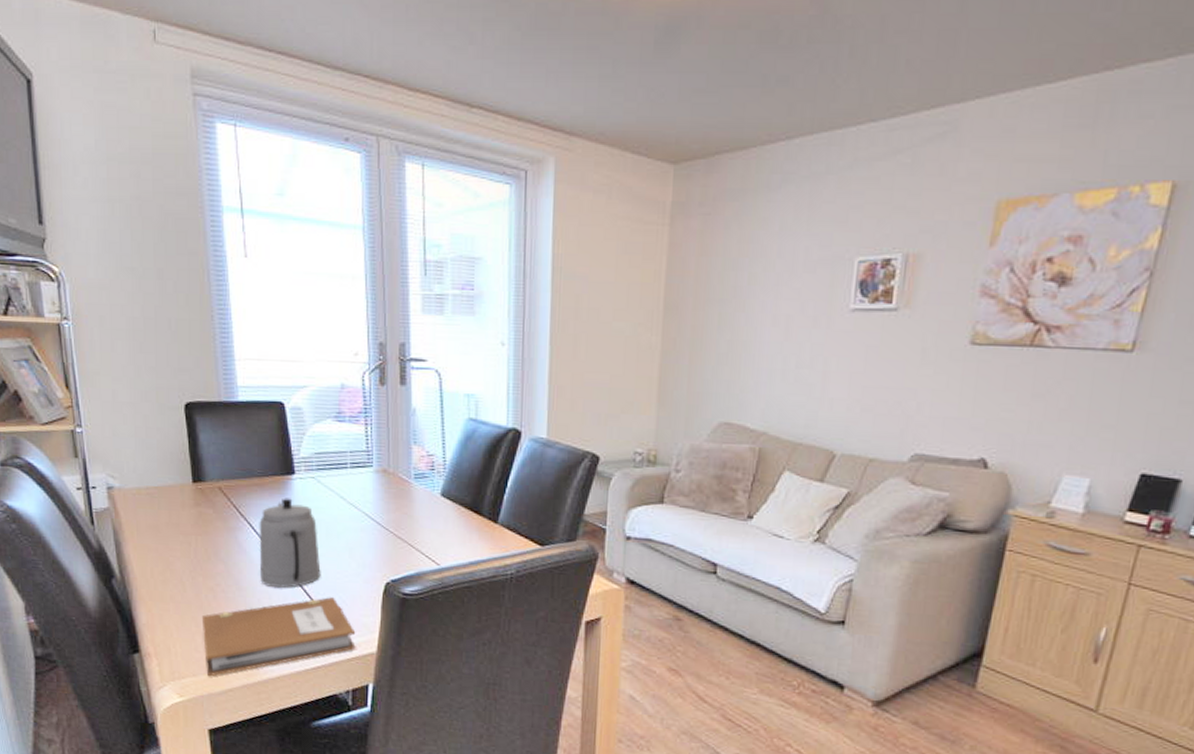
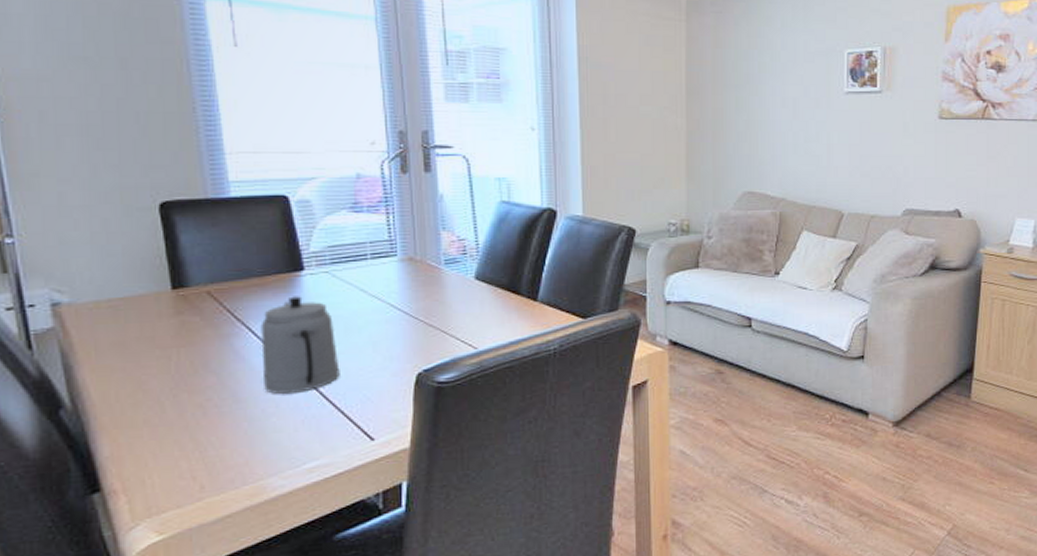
notebook: present [201,597,356,677] -> none [187,396,385,506]

